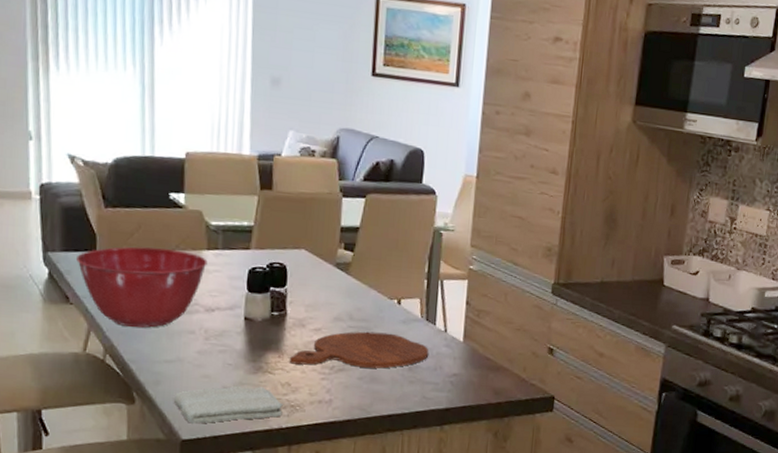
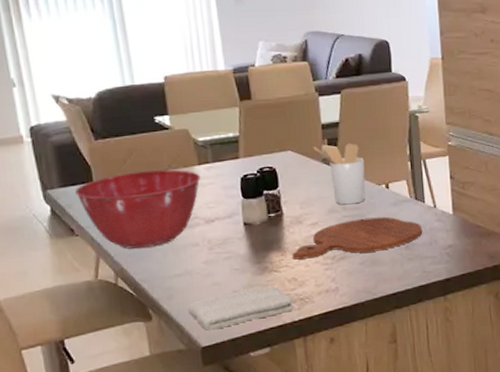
utensil holder: none [328,248,379,316] -> present [313,143,366,205]

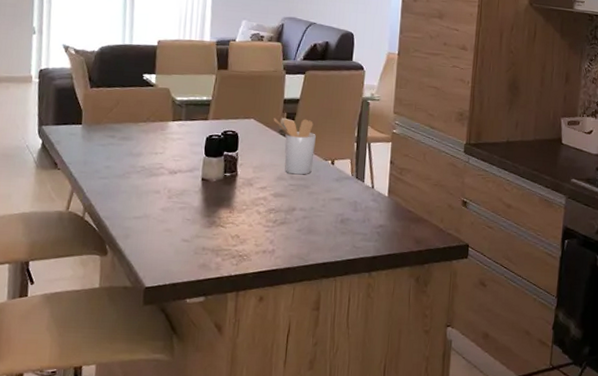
mixing bowl: present [75,169,201,249] -> none [65,120,173,189]
washcloth: present [188,285,293,331] -> none [139,238,233,273]
cutting board: present [291,216,423,260] -> none [238,189,359,221]

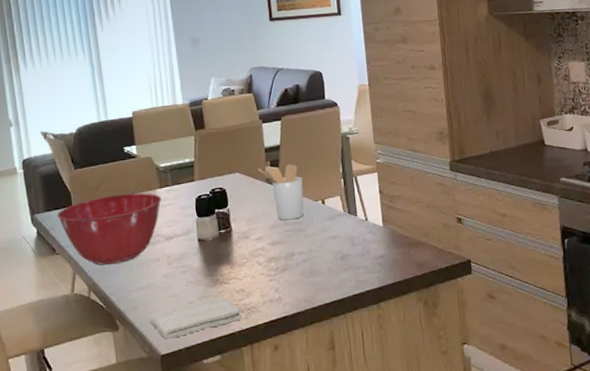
mixing bowl: none [65,120,173,189] -> present [57,193,162,265]
washcloth: none [139,238,233,273] -> present [149,296,241,339]

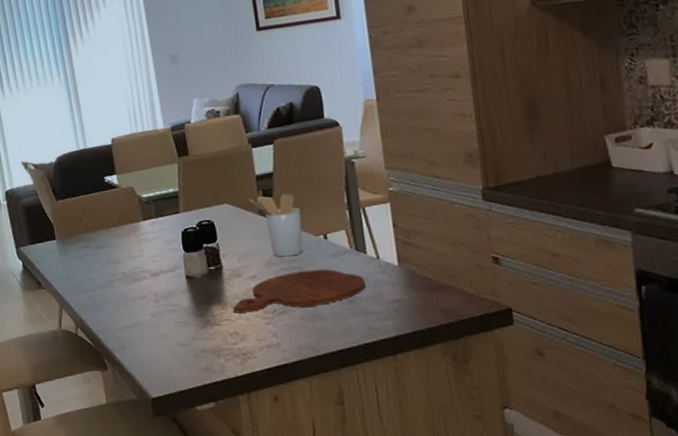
mixing bowl: present [57,193,162,265] -> none [41,225,146,301]
washcloth: present [149,296,241,339] -> none [138,339,236,382]
cutting board: none [239,230,356,272] -> present [232,269,366,314]

